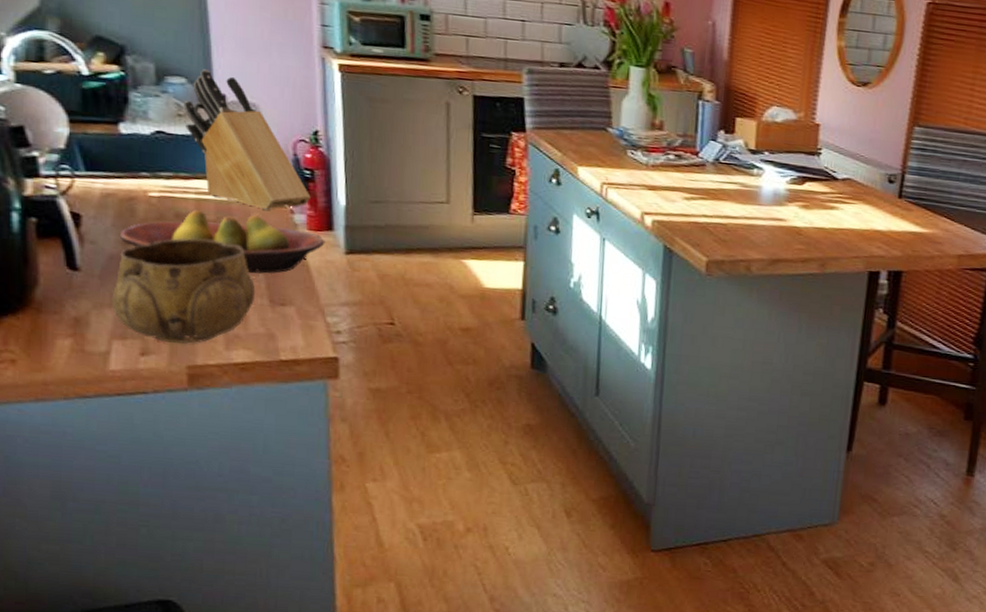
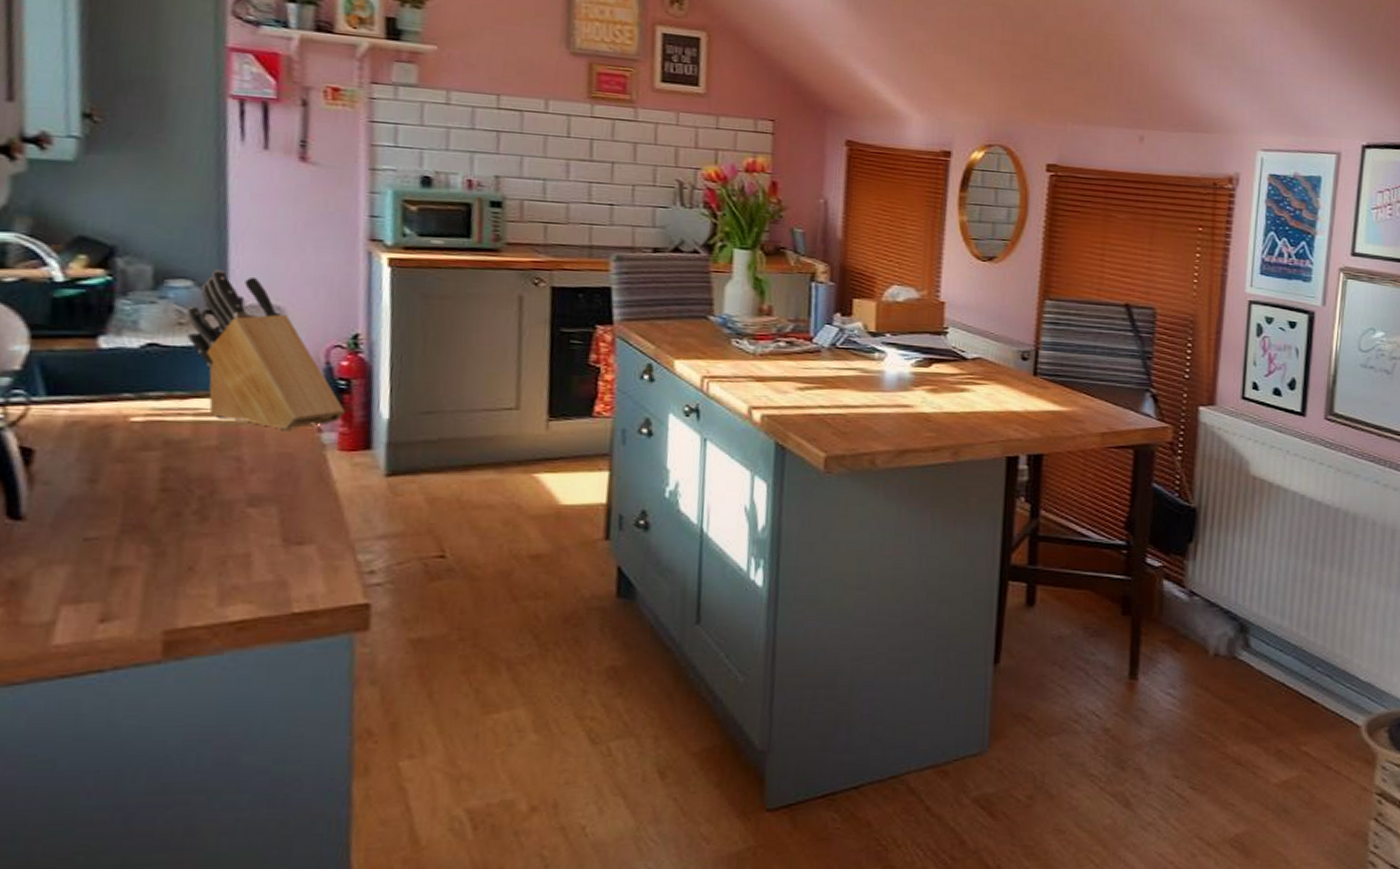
decorative bowl: present [111,238,256,345] -> none [64,470,265,604]
fruit bowl: present [120,210,325,274] -> none [86,435,361,507]

